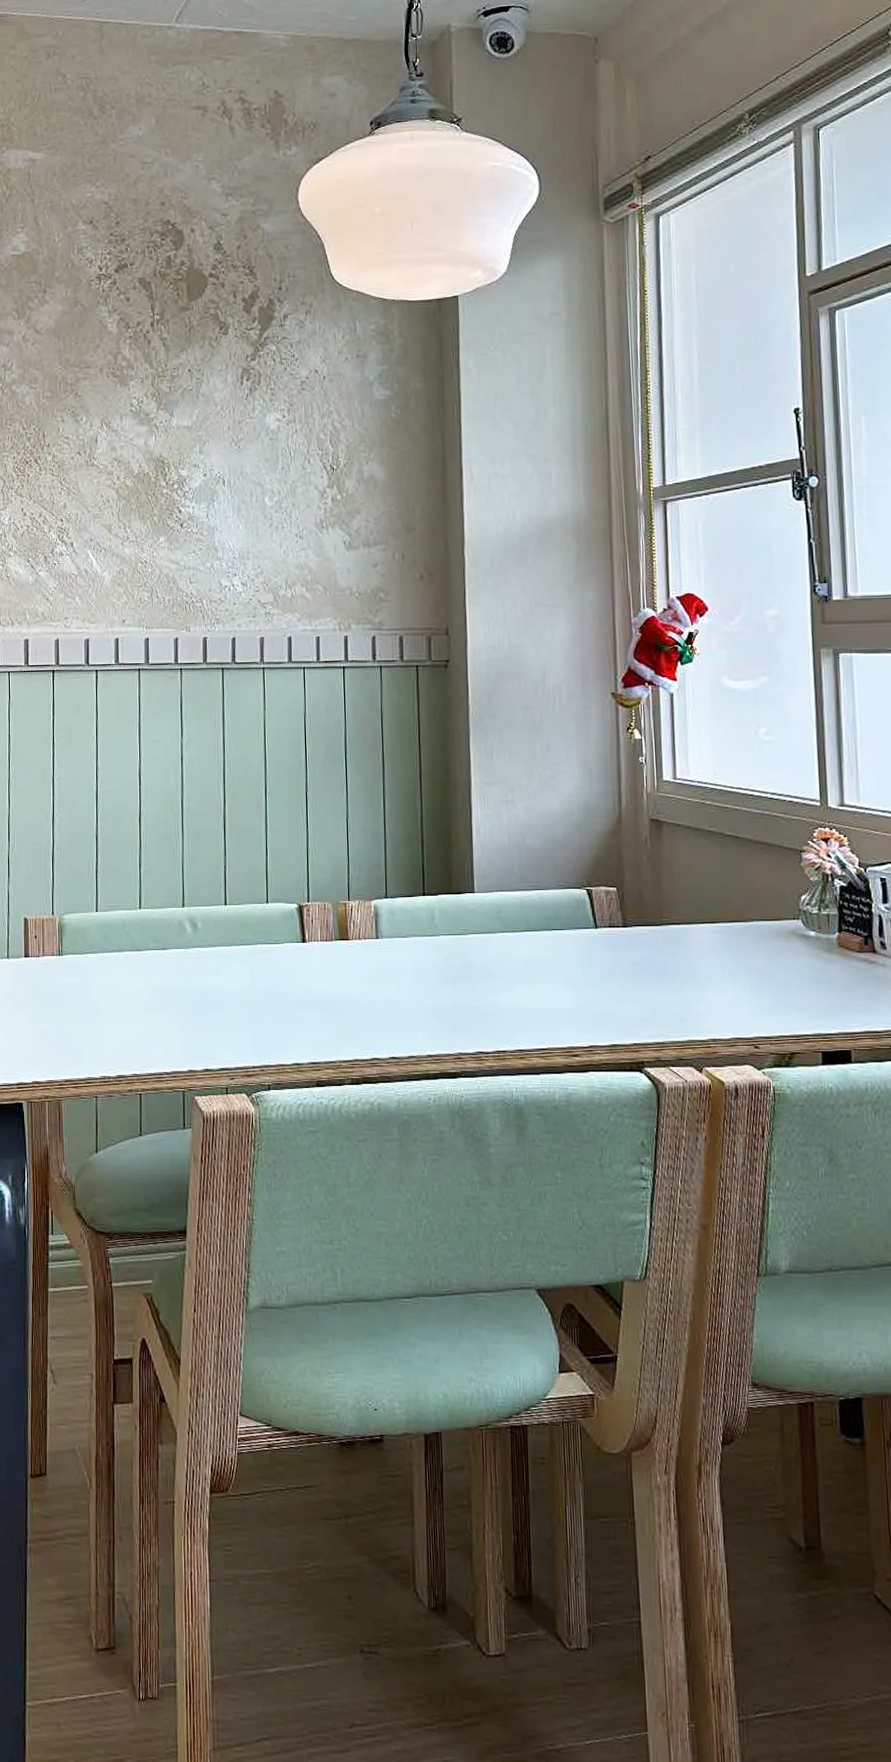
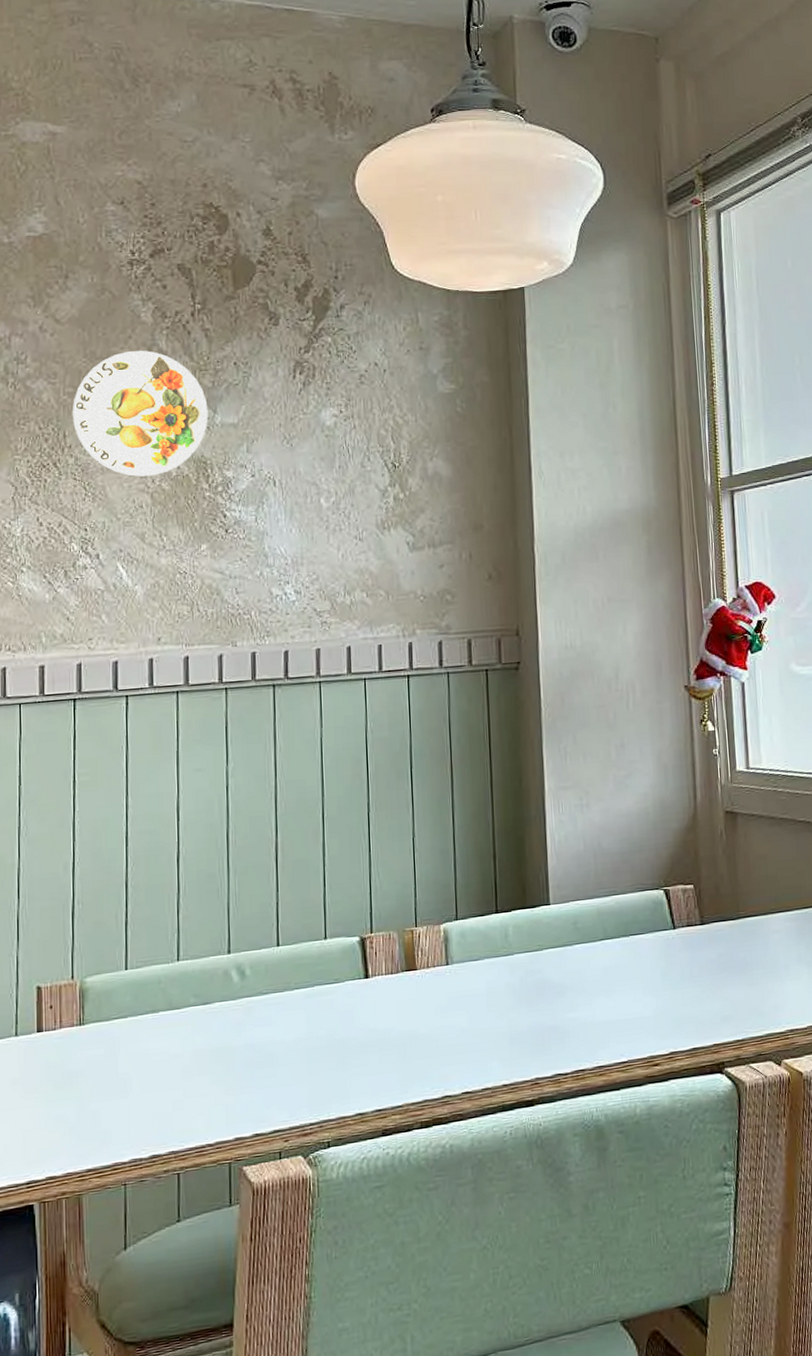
decorative plate: none [50,358,166,474] -> present [73,350,208,477]

